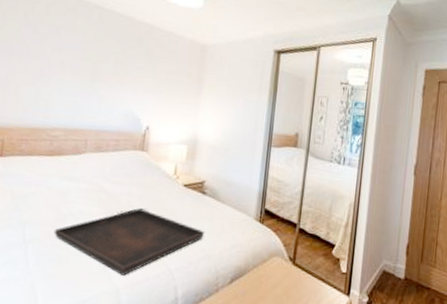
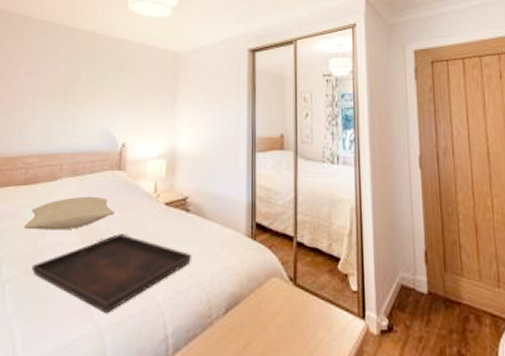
pillow: none [47,171,135,201] -> present [24,196,114,231]

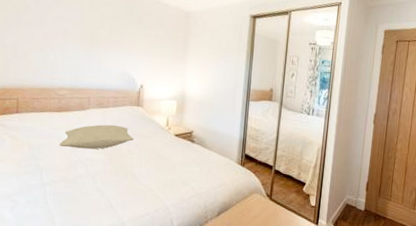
serving tray: present [31,234,192,313] -> none [67,155,195,211]

